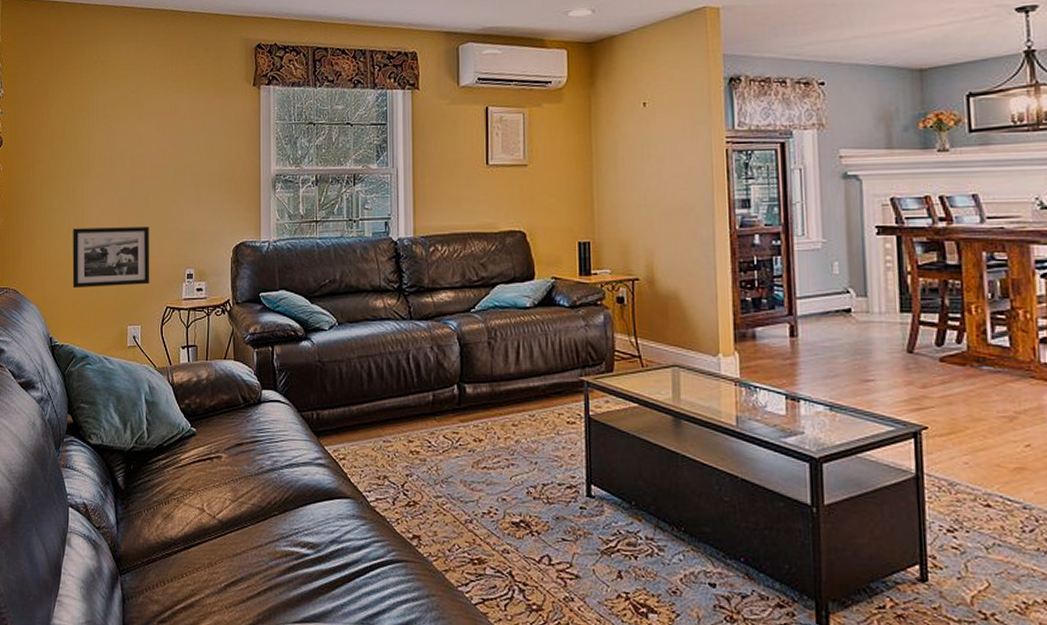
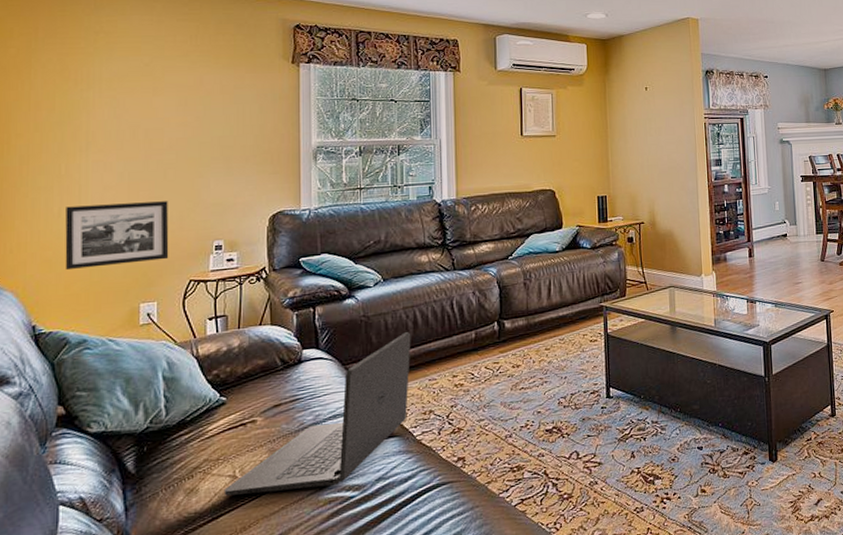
laptop: none [194,383,366,538] -> present [224,331,411,496]

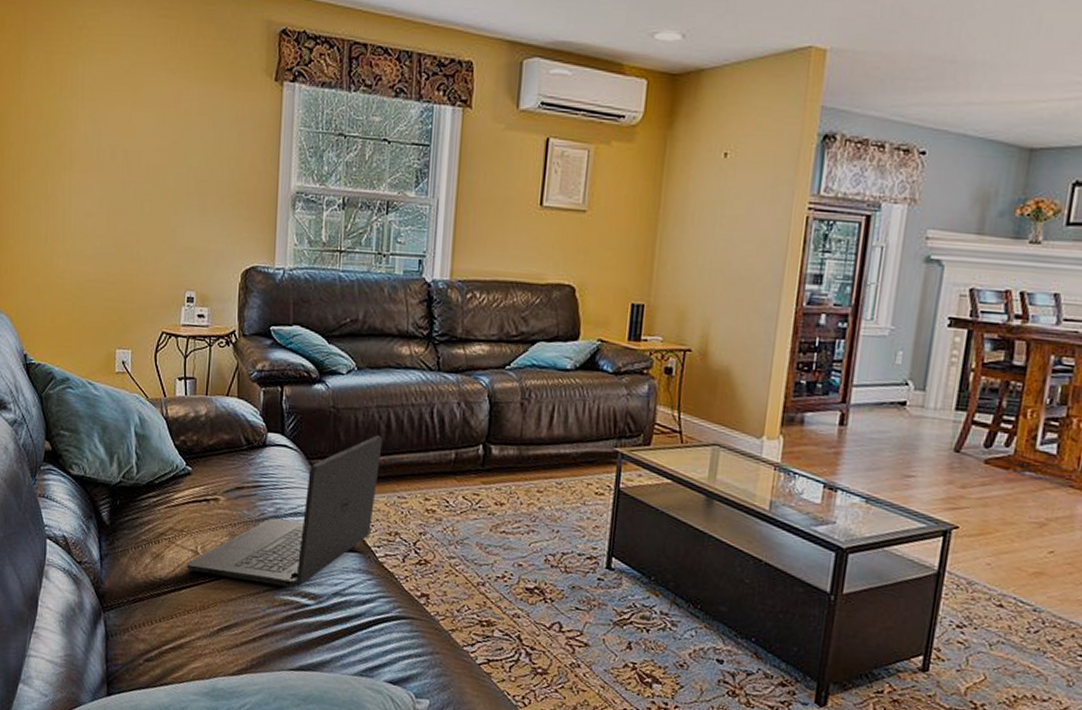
picture frame: present [65,201,169,271] -> none [51,231,144,305]

